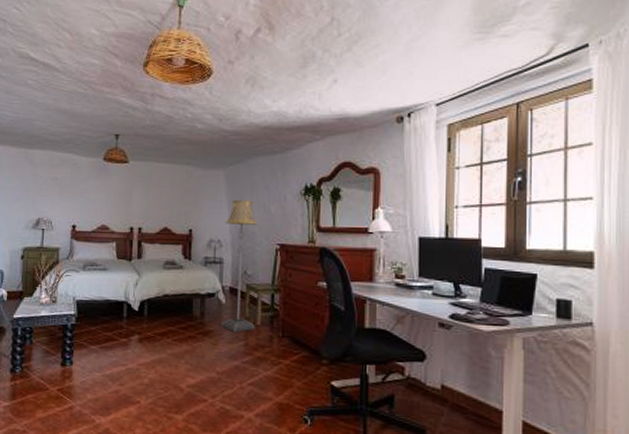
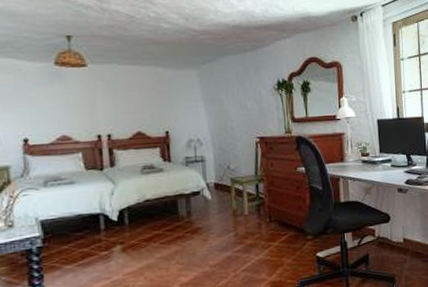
floor lamp: present [222,199,258,332] -> none [203,97,243,225]

